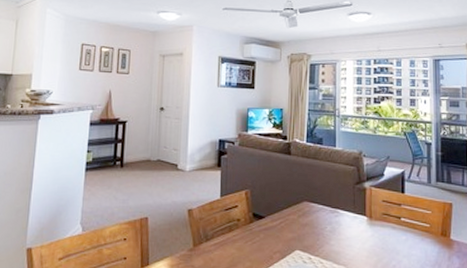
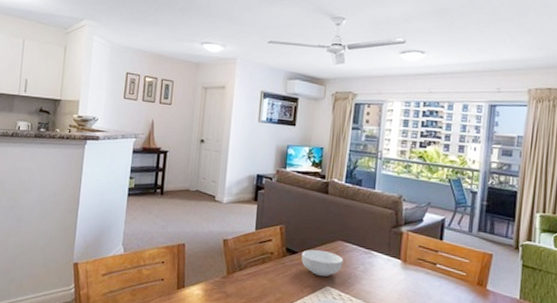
cereal bowl: none [269,212,311,240] -> present [301,249,344,276]

